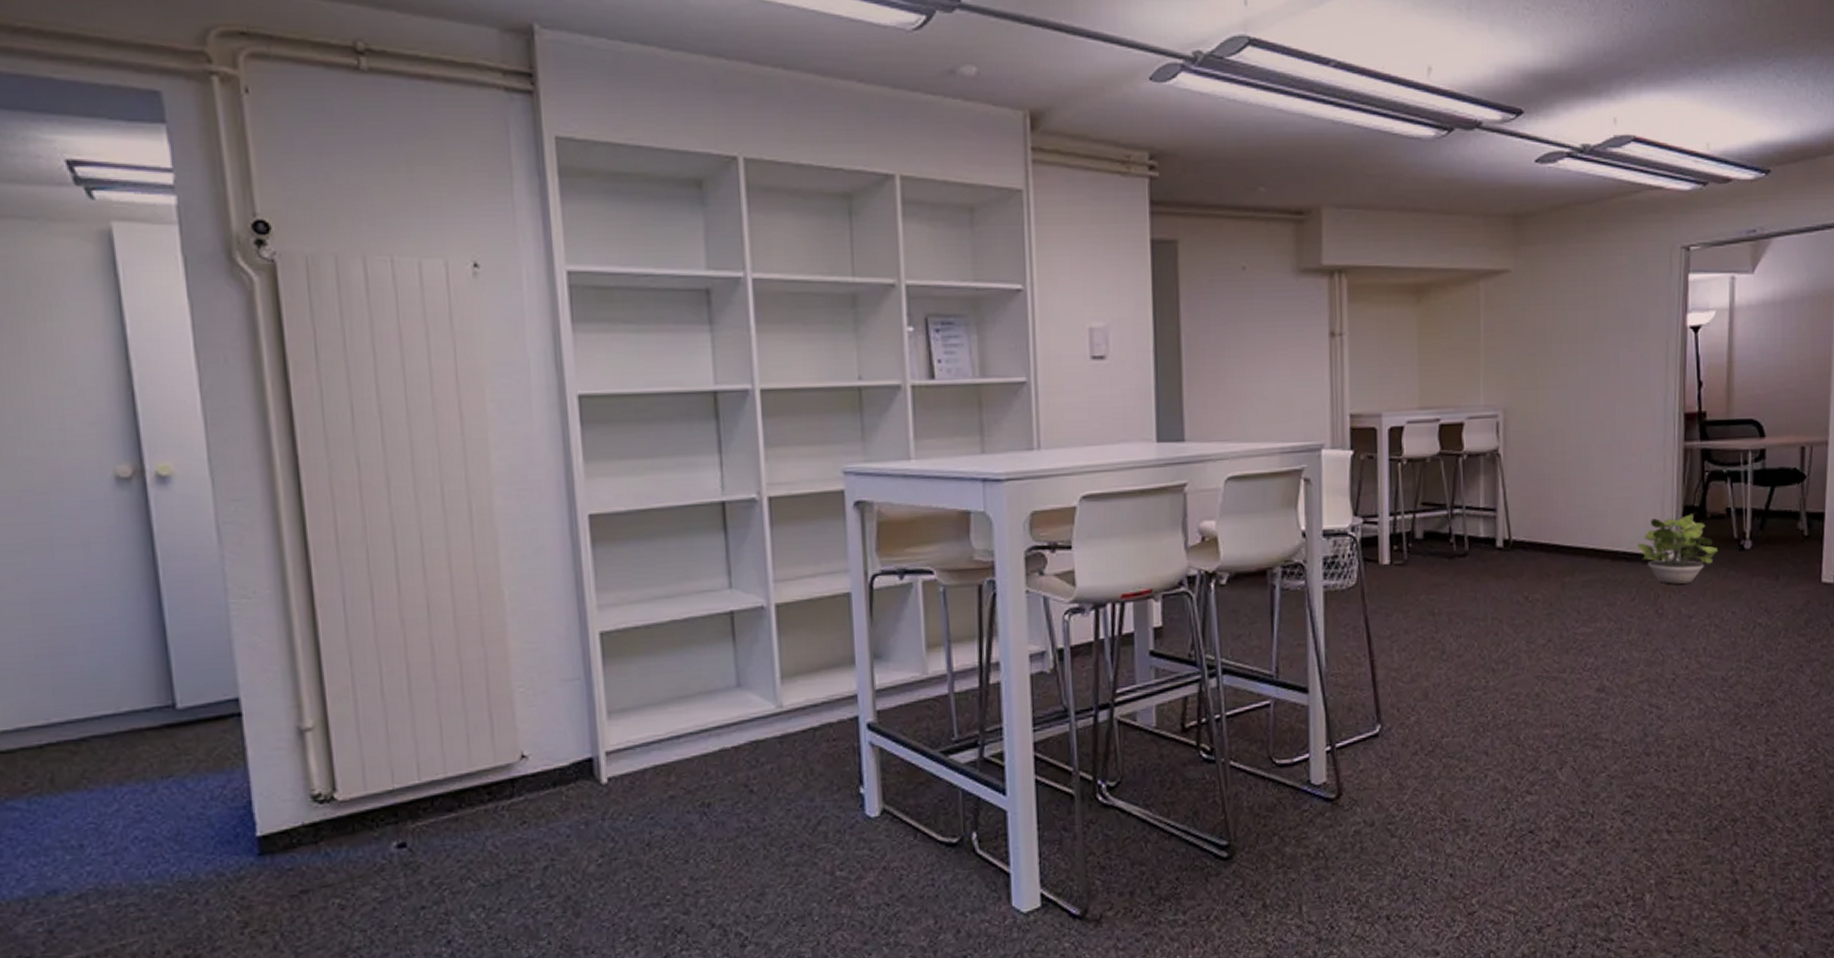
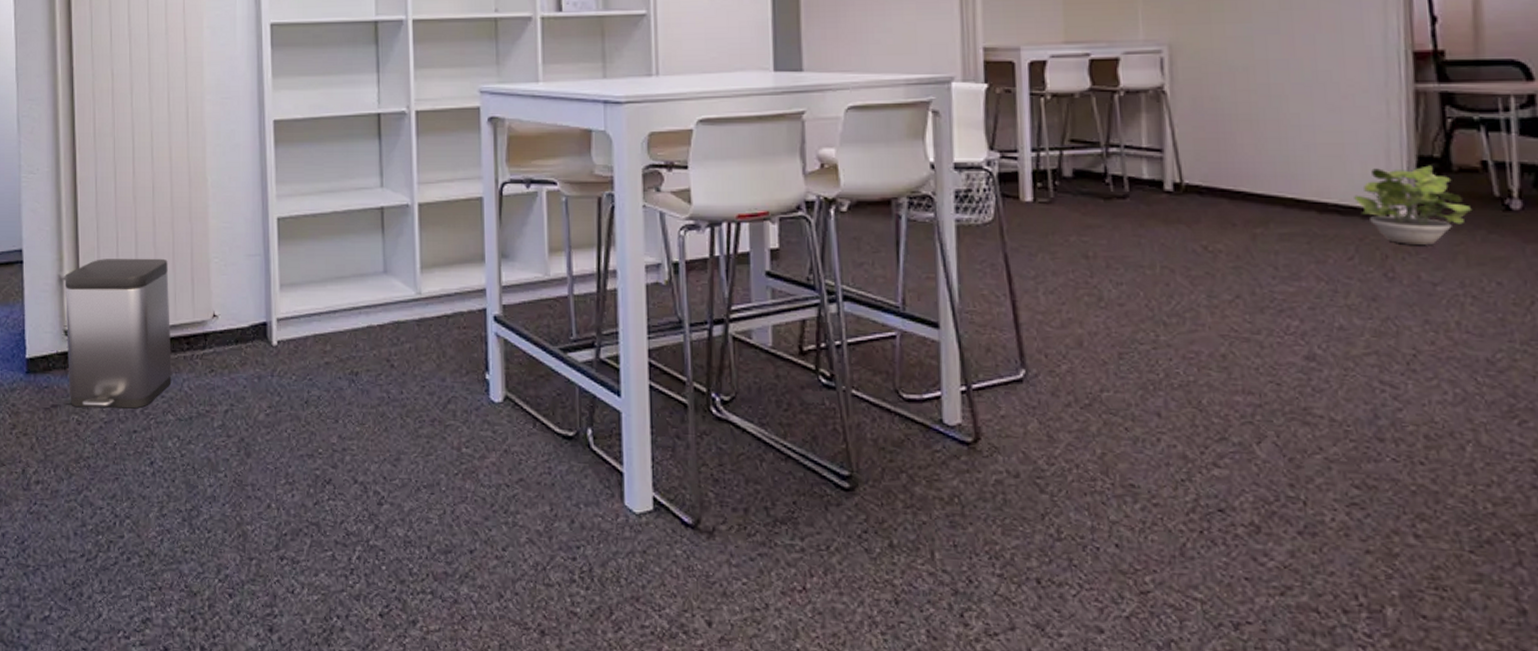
pedal bin: none [306,693,470,889] -> present [64,258,172,409]

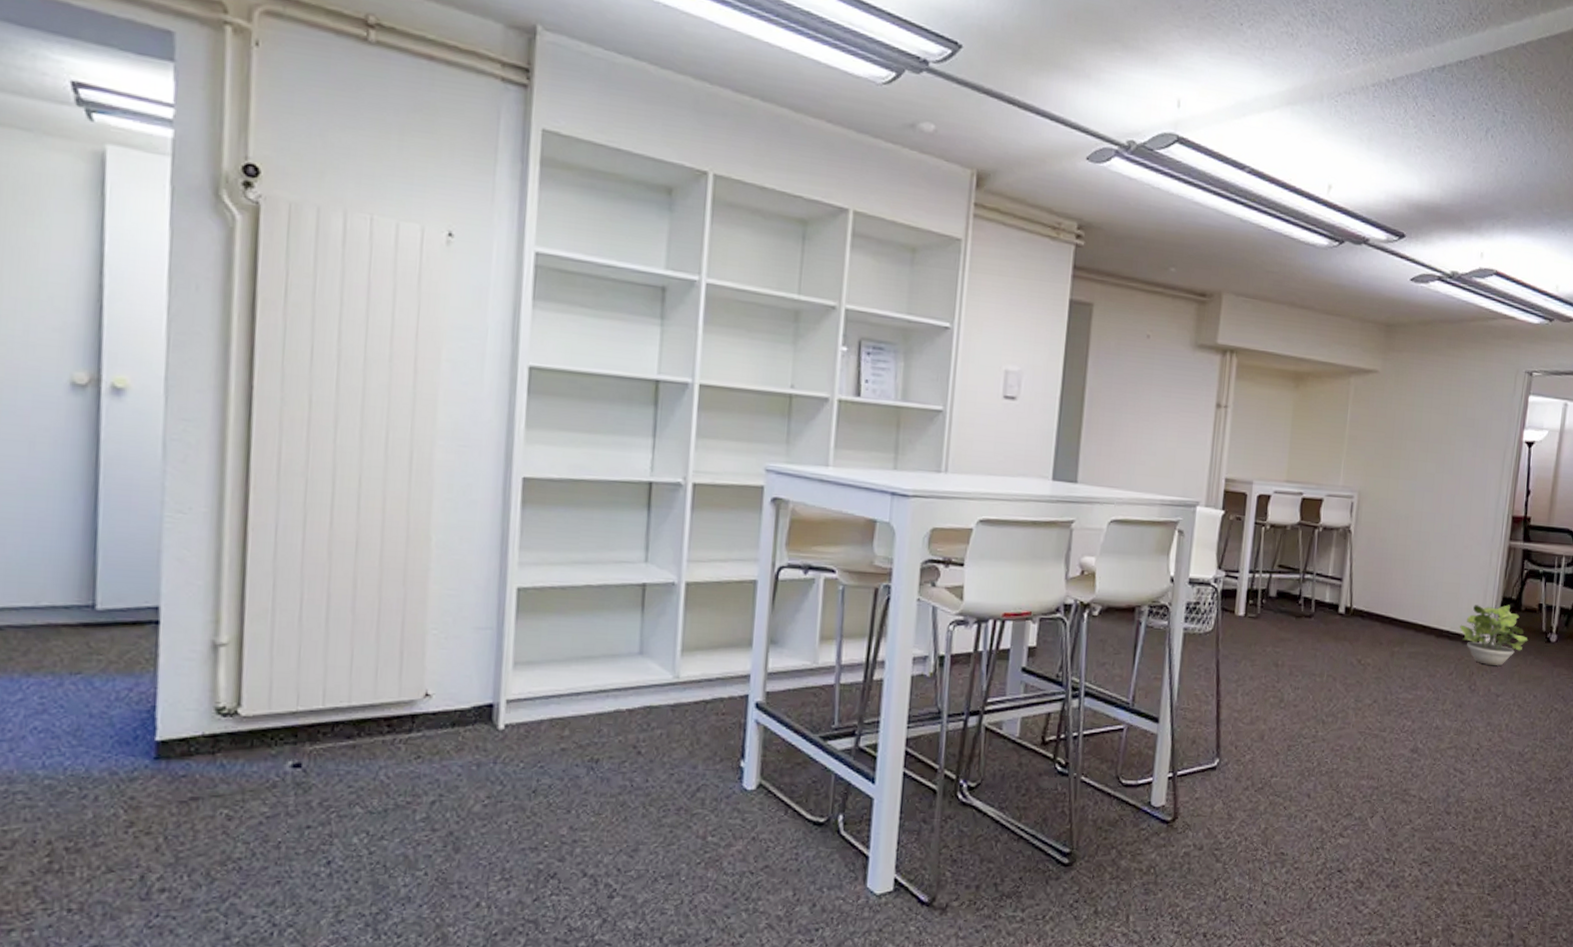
pedal bin: present [64,258,172,409] -> none [217,623,370,801]

